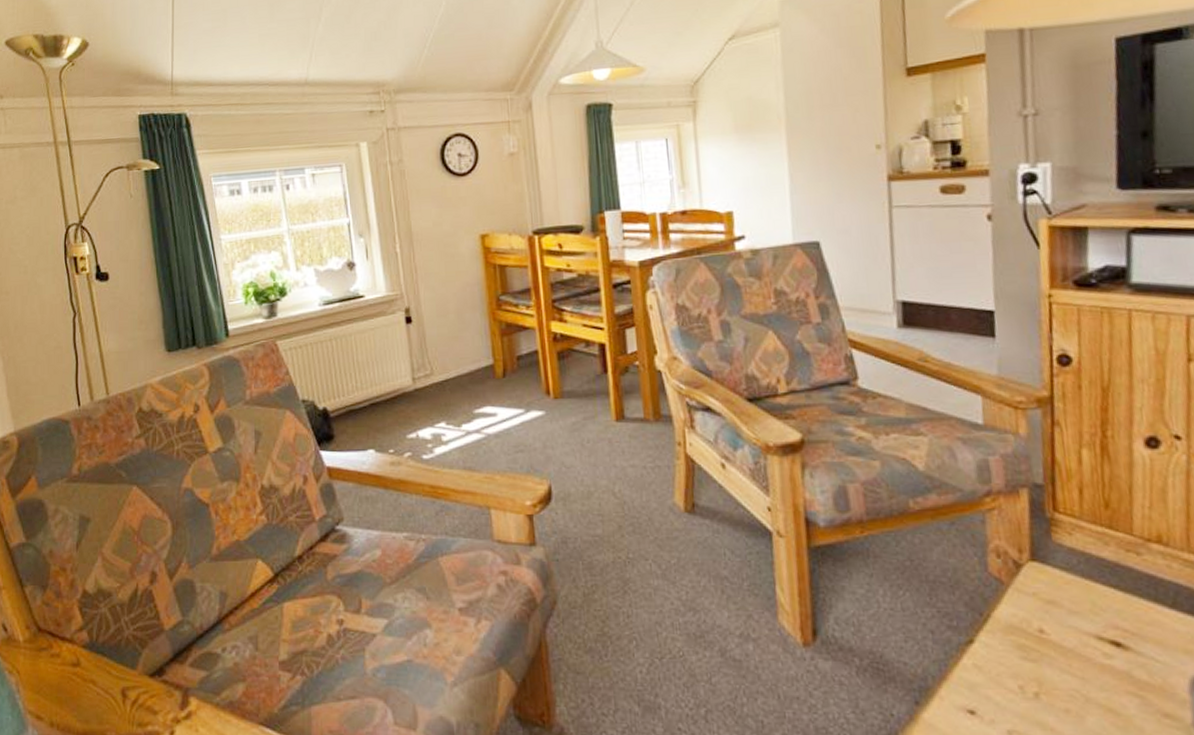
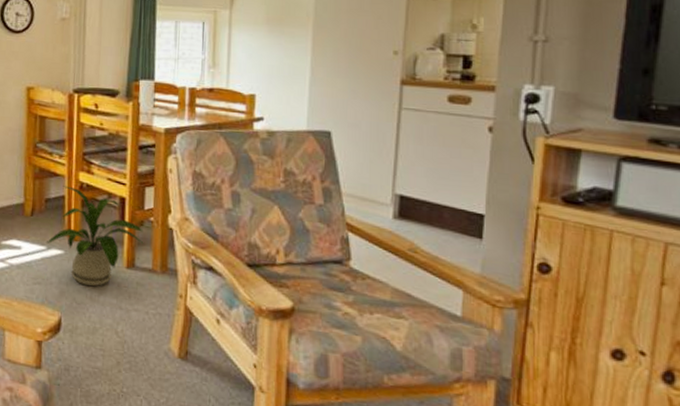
house plant: none [523,339,632,447] -> present [45,186,144,286]

